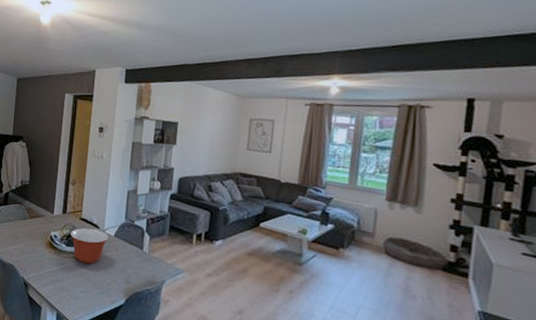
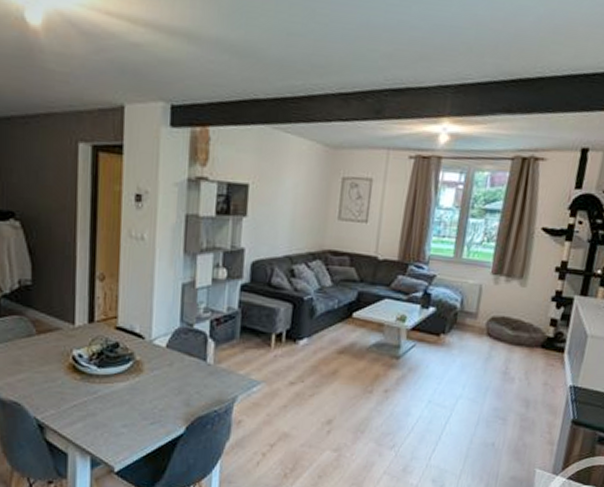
mixing bowl: present [70,227,109,264] -> none [102,340,158,388]

